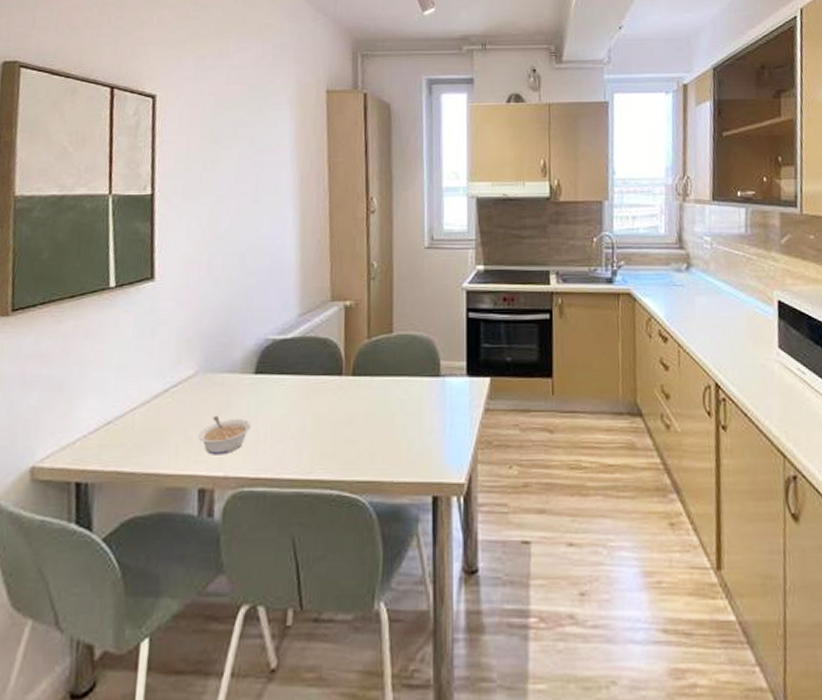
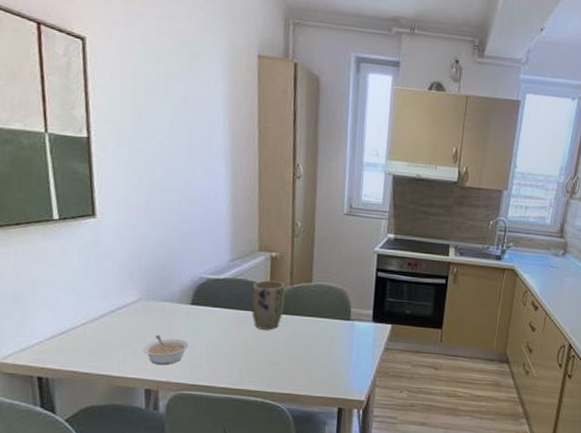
plant pot: none [323,335,362,398] -> present [251,280,285,330]

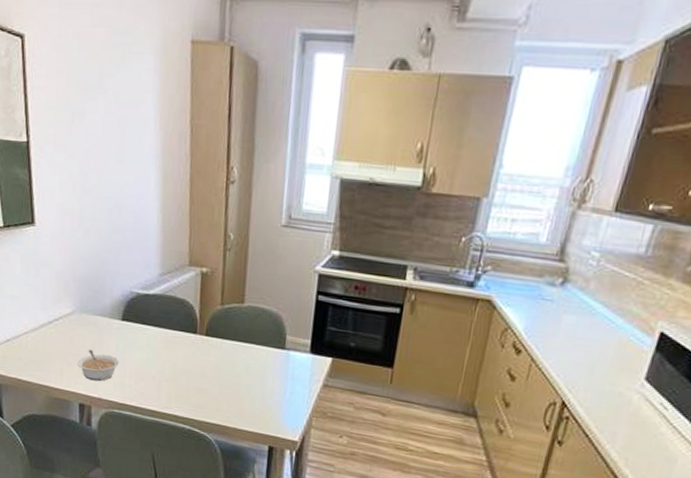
plant pot: present [251,280,285,330] -> none [180,298,216,353]

